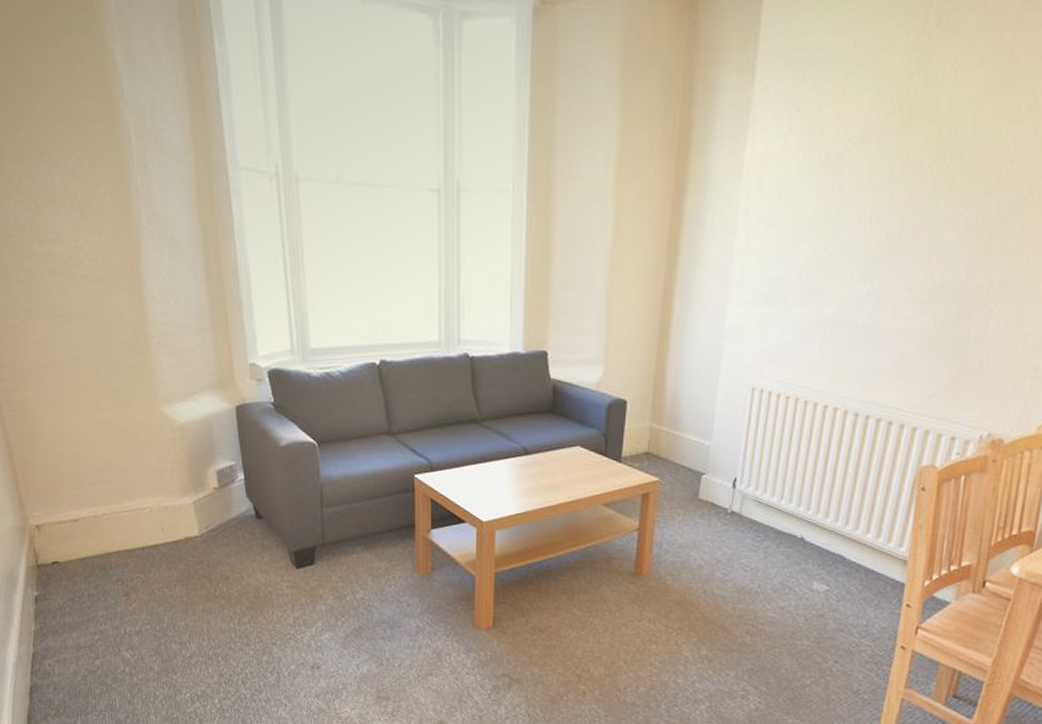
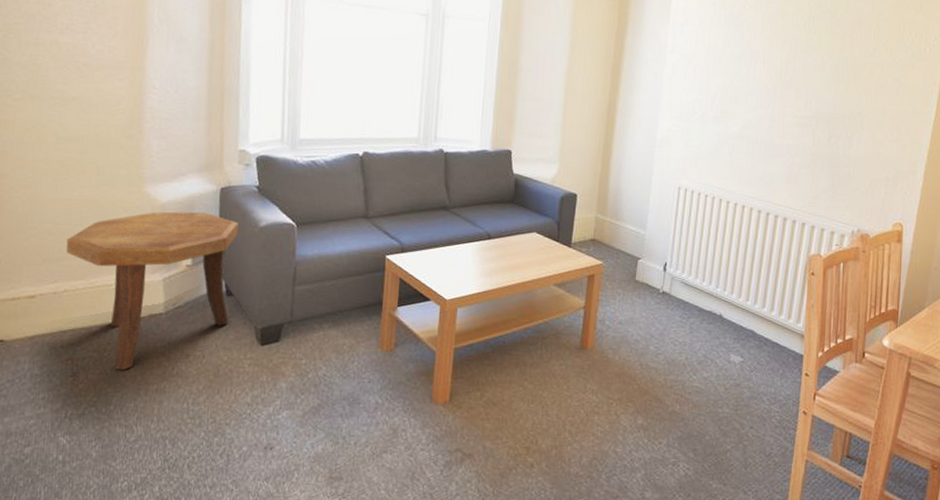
side table: none [96,432,261,591] -> present [66,212,239,370]

